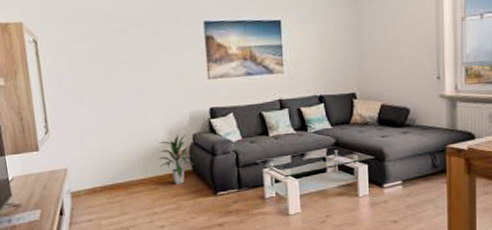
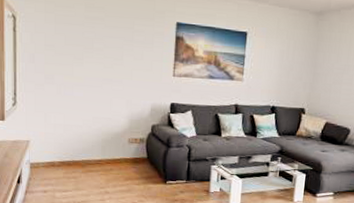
indoor plant: present [157,134,194,184] -> none [116,123,149,169]

